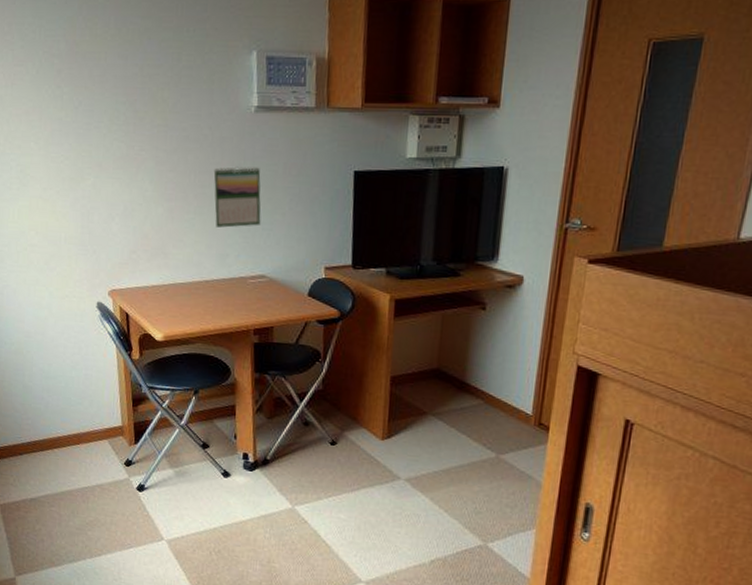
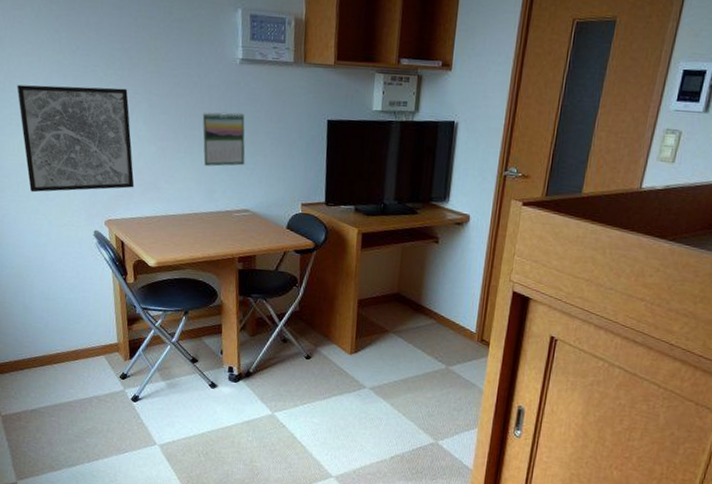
wall art: none [17,145,140,262] -> present [17,84,135,193]

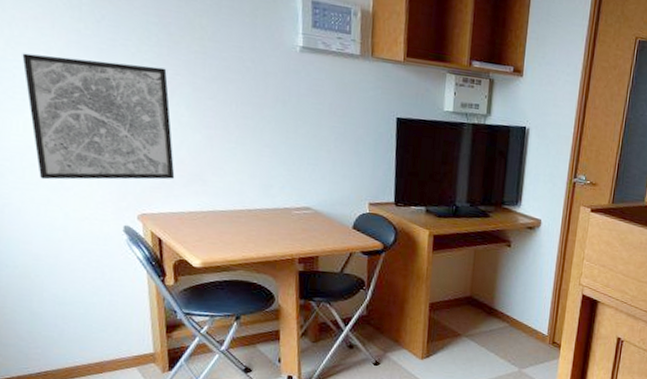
calendar: present [202,112,245,167] -> none [256,100,307,161]

